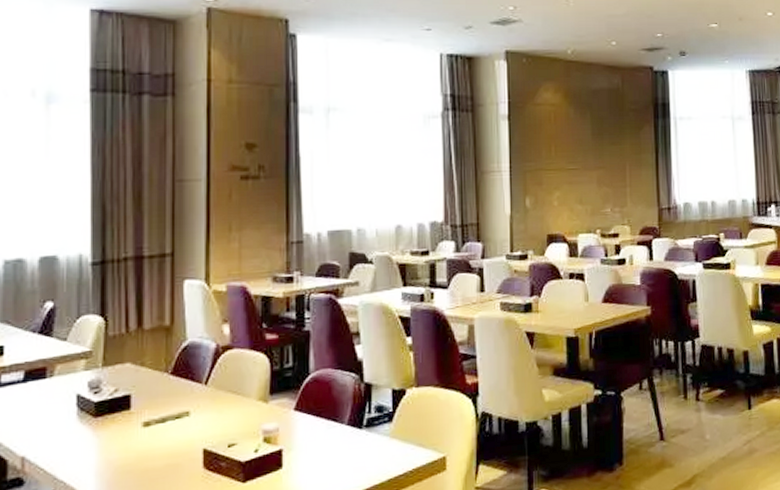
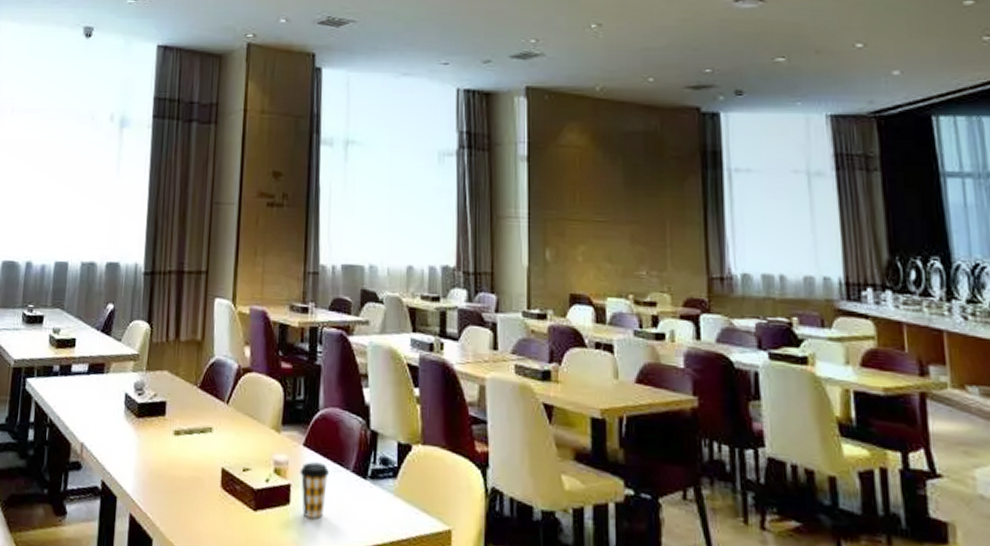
coffee cup: none [292,423,323,477] -> present [300,462,329,519]

